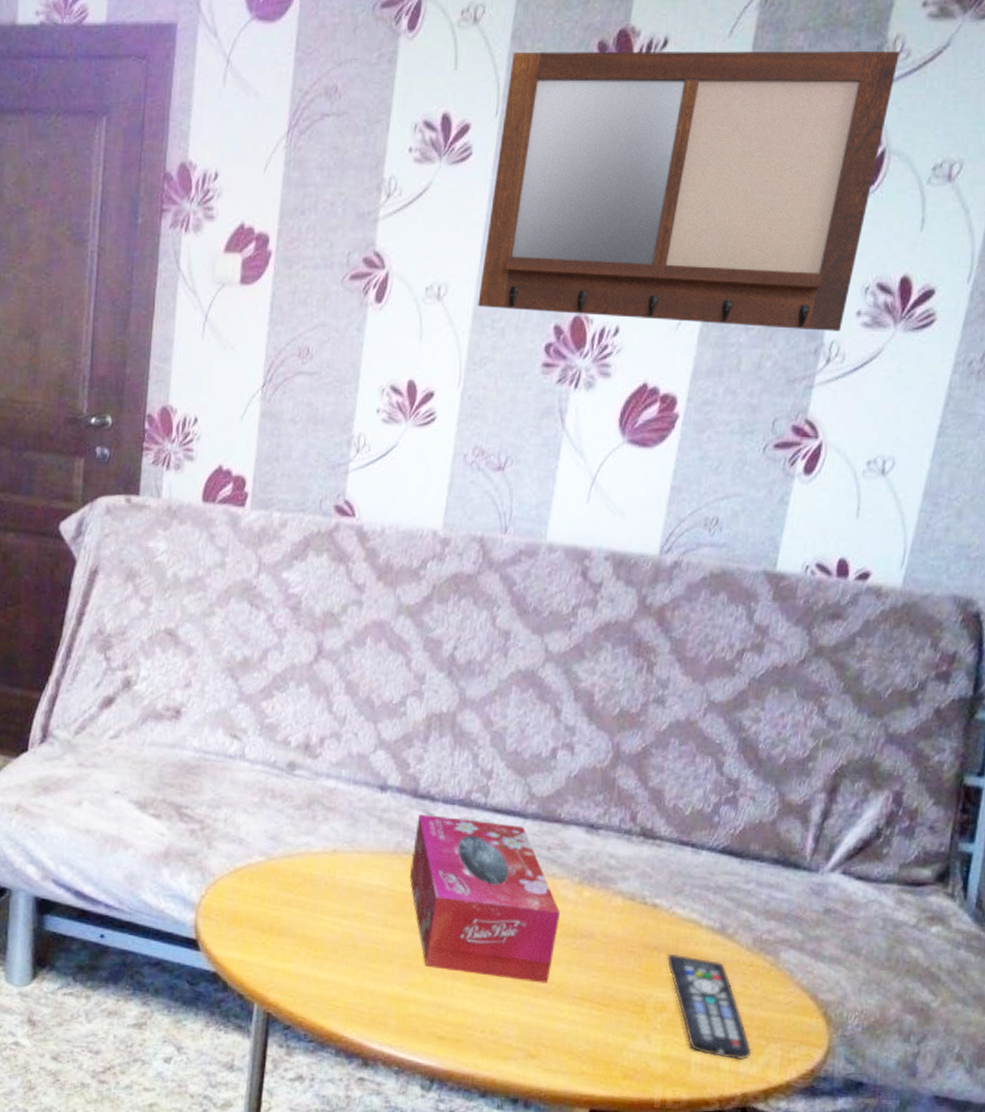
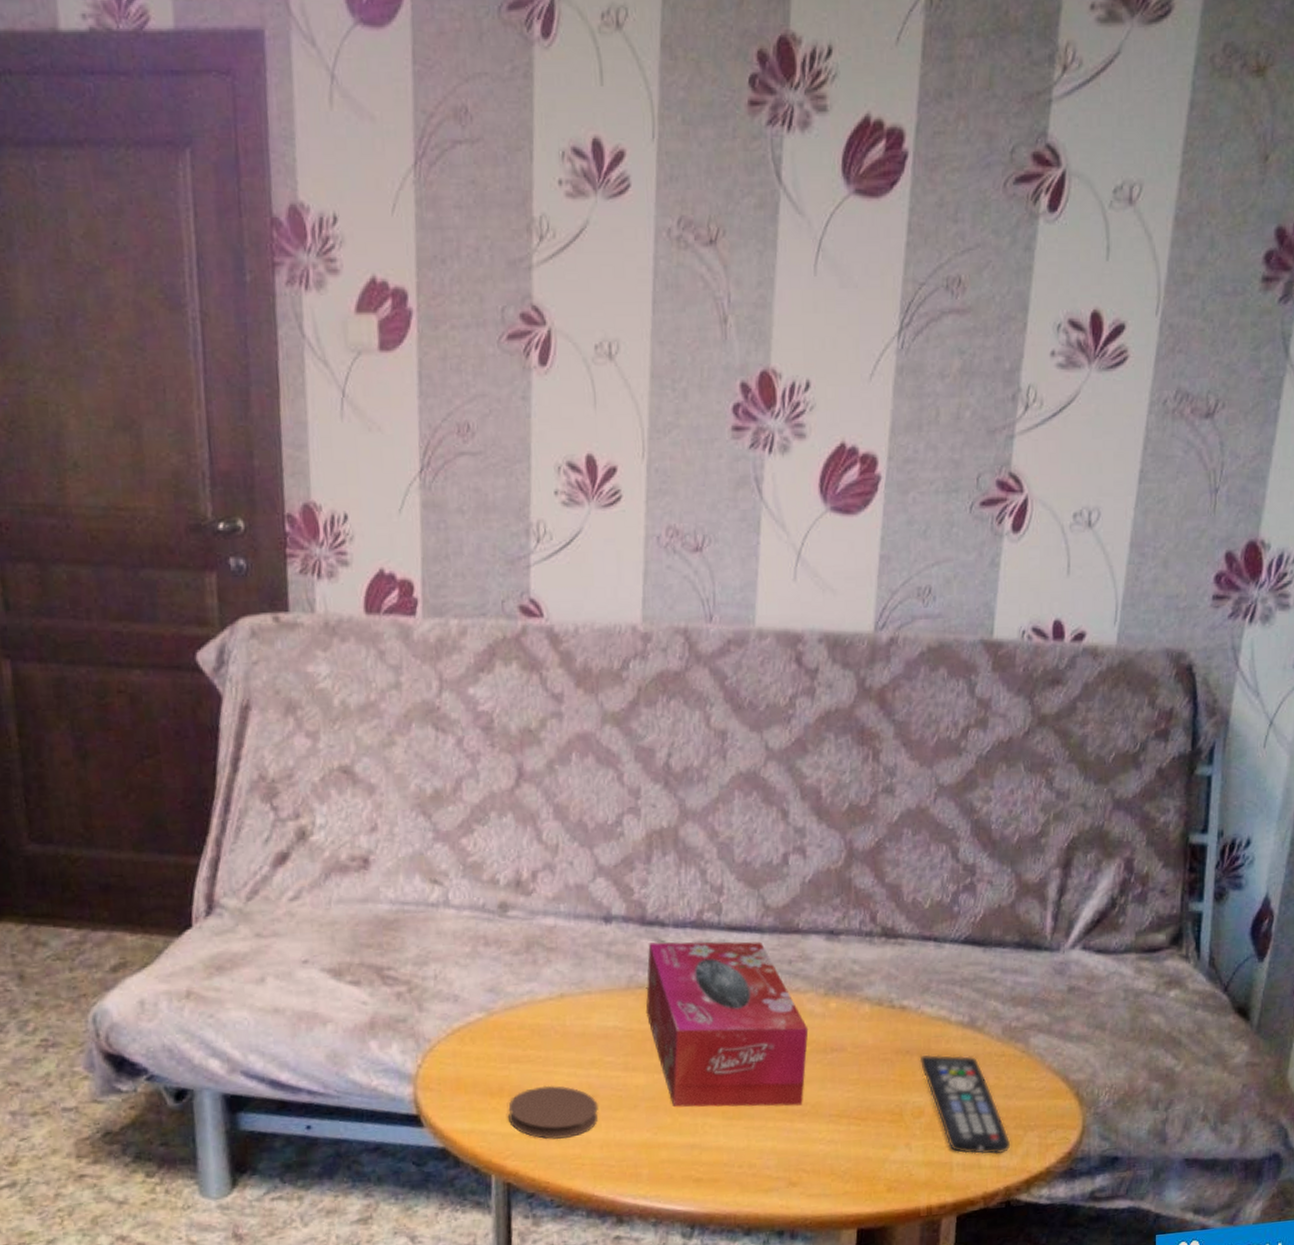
coaster: none [274,930,357,981] -> present [507,1085,598,1140]
writing board: present [478,50,900,332] -> none [654,59,1071,375]

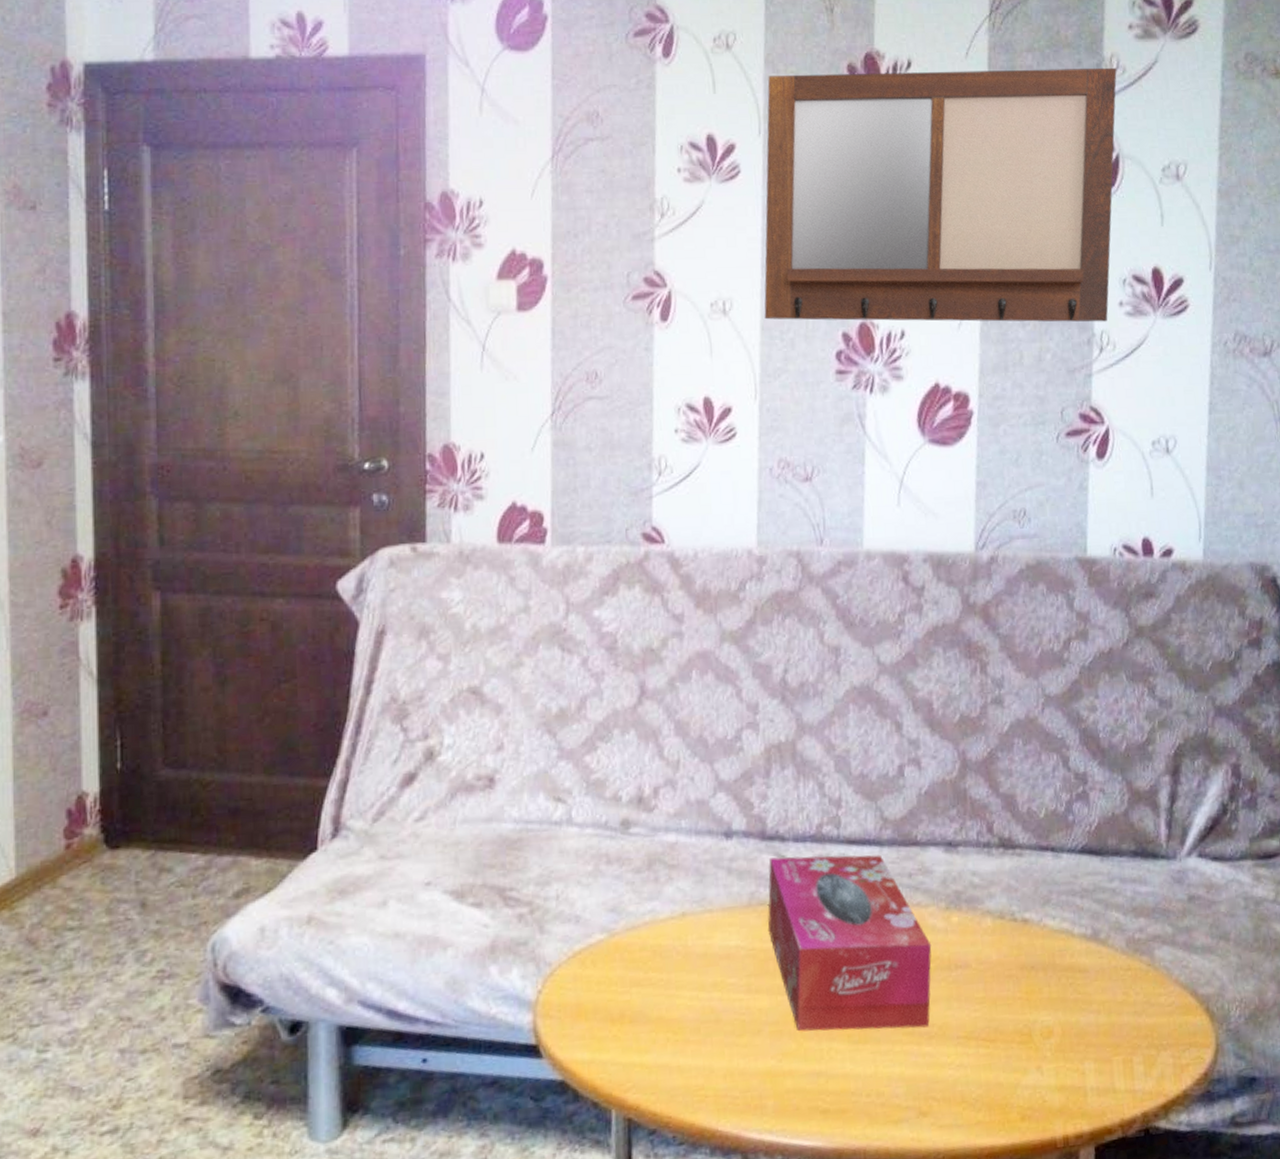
coaster: present [507,1085,598,1140] -> none [628,1010,721,1070]
writing board: none [654,59,1071,375] -> present [764,67,1117,322]
remote control: present [919,1054,1011,1155] -> none [1045,969,1145,1077]

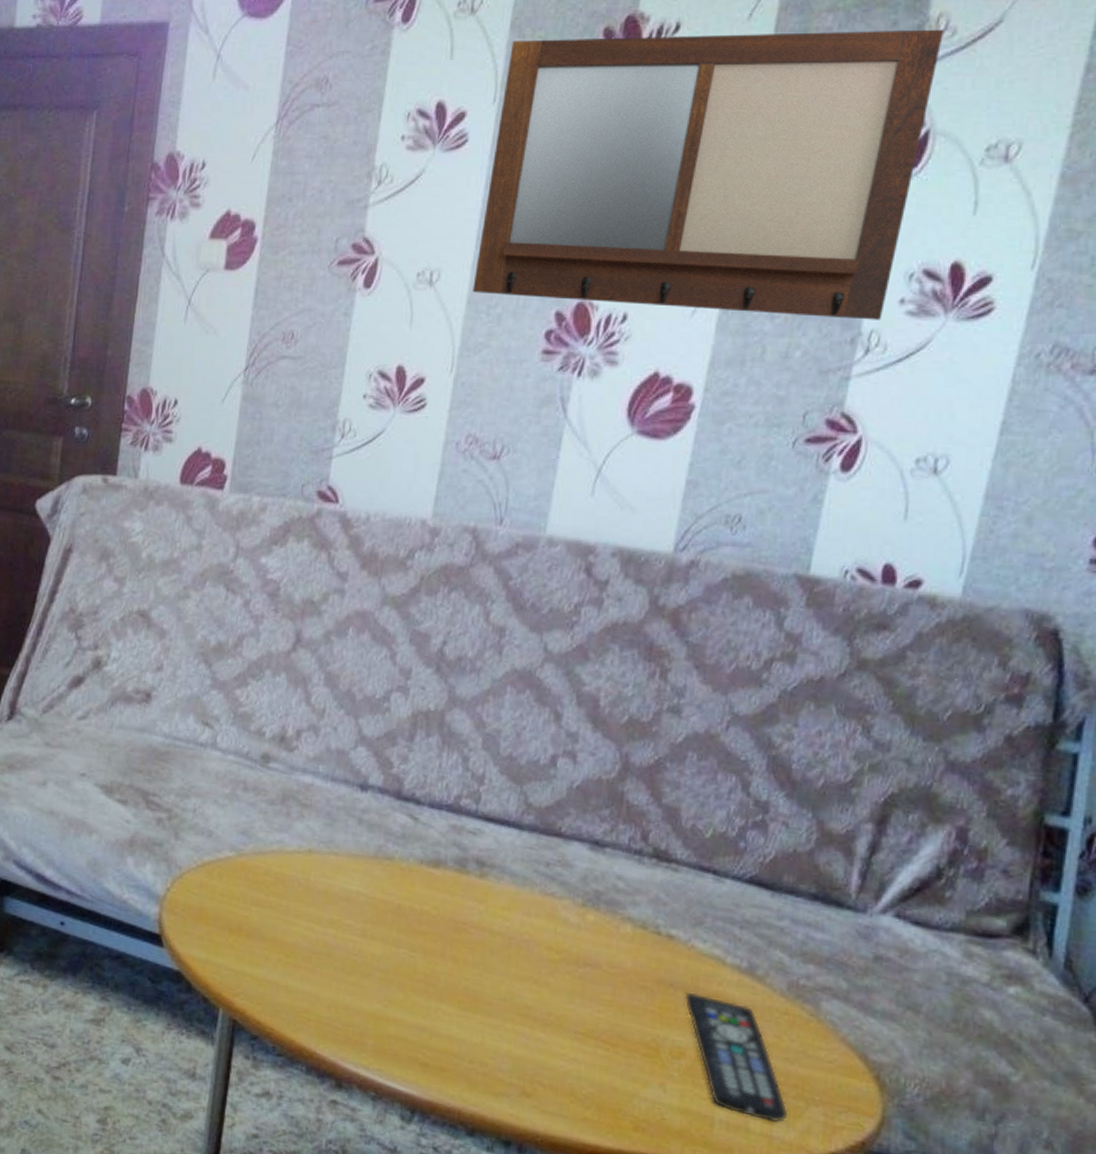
tissue box: present [767,854,932,1032] -> none [390,817,561,1014]
remote control: none [1045,969,1145,1077] -> present [684,992,789,1123]

